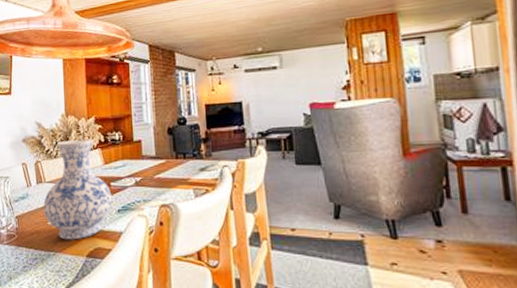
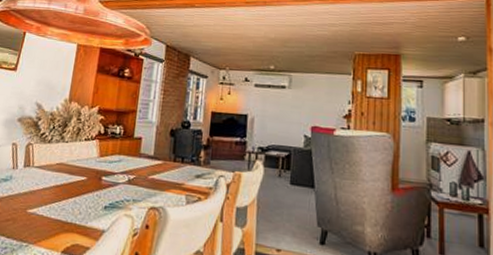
vase: present [43,138,113,240] -> none [24,126,102,233]

